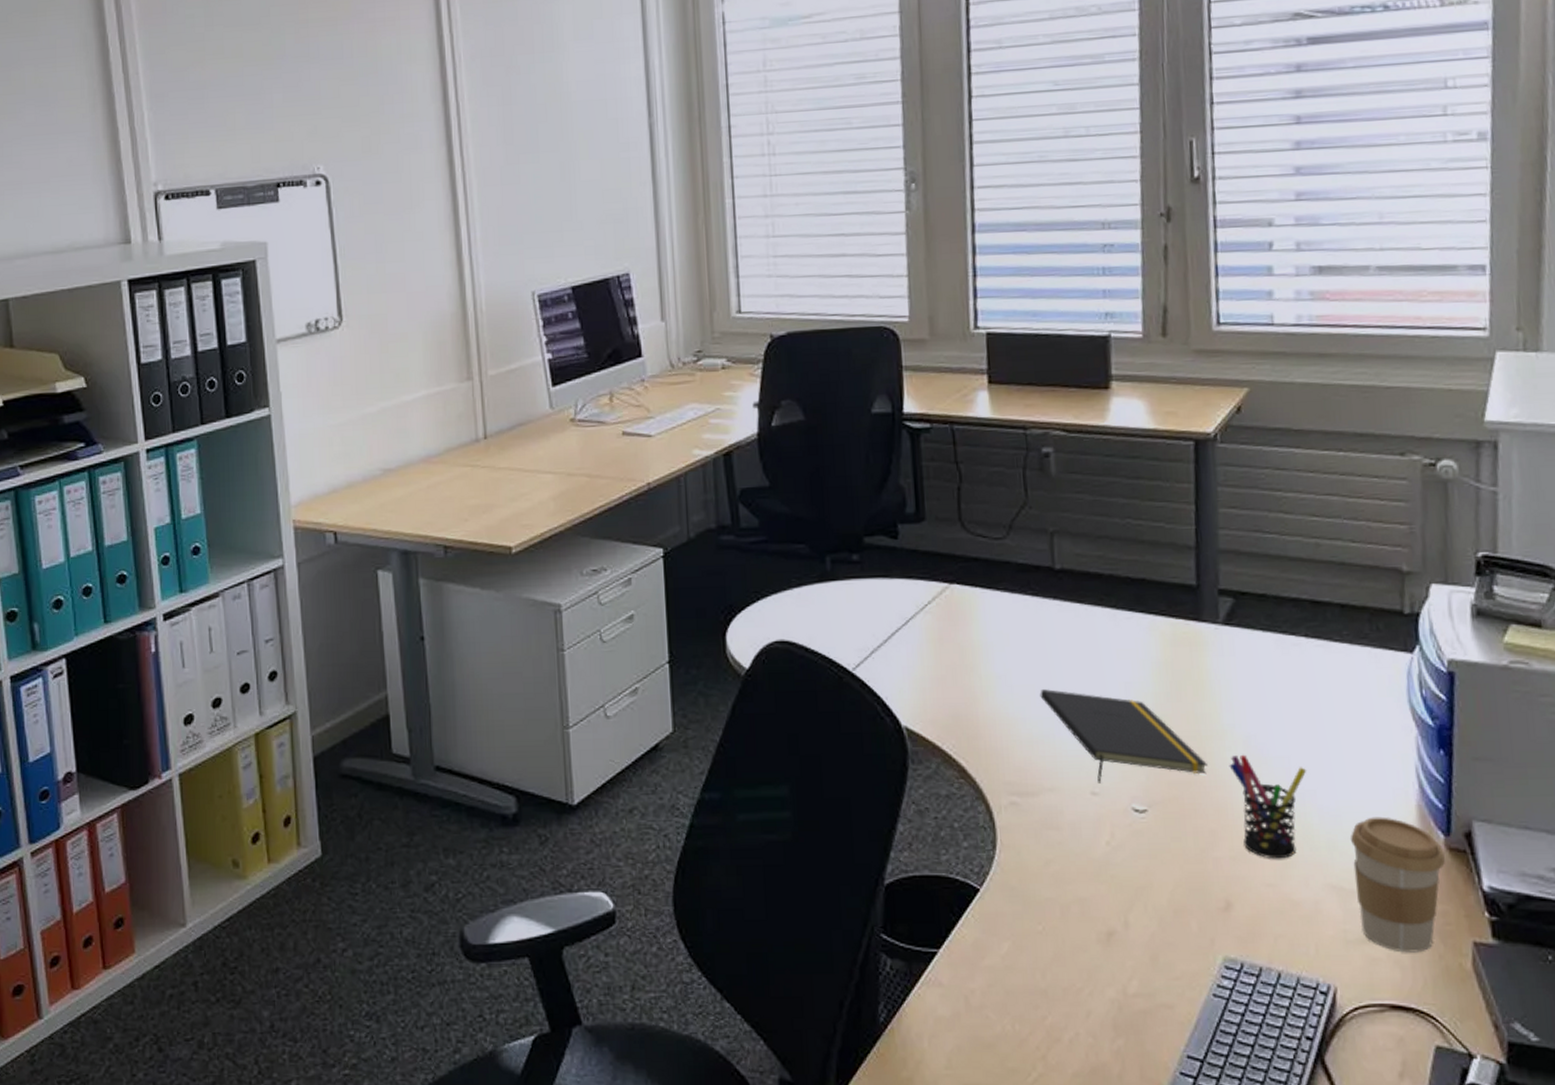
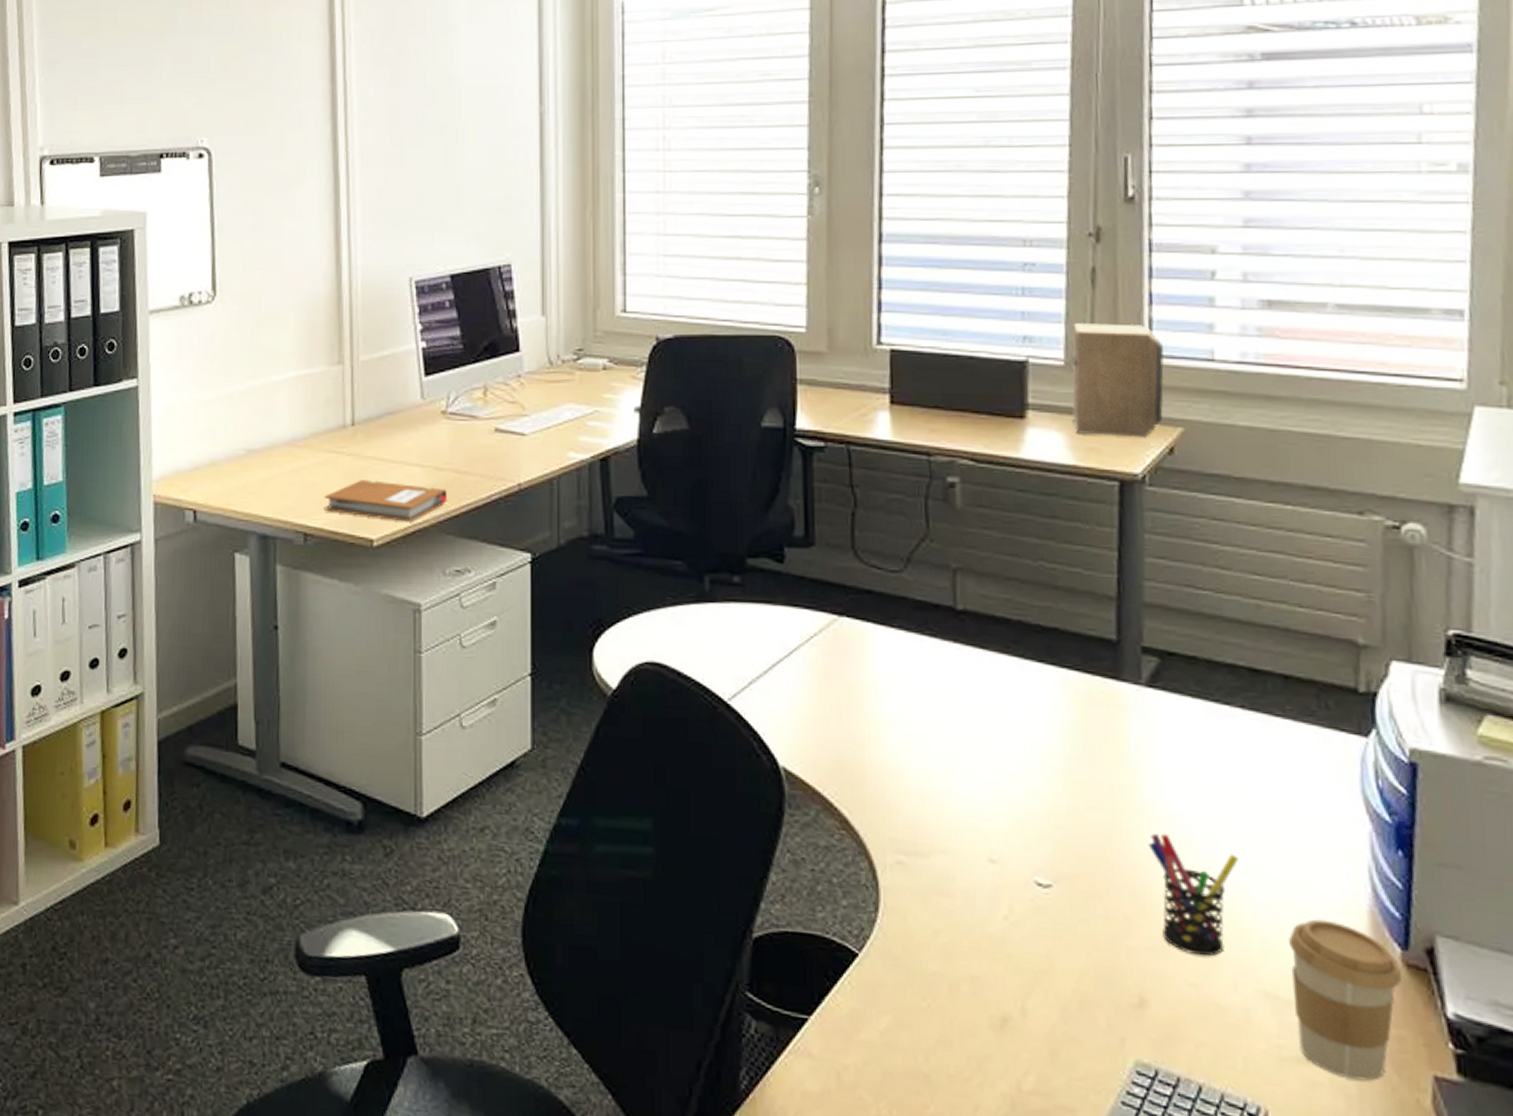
notebook: none [461,490,581,529] -> present [324,480,448,523]
notepad: present [1040,689,1207,784] -> none [934,740,1123,852]
speaker: none [1148,295,1231,401] -> present [1071,323,1165,438]

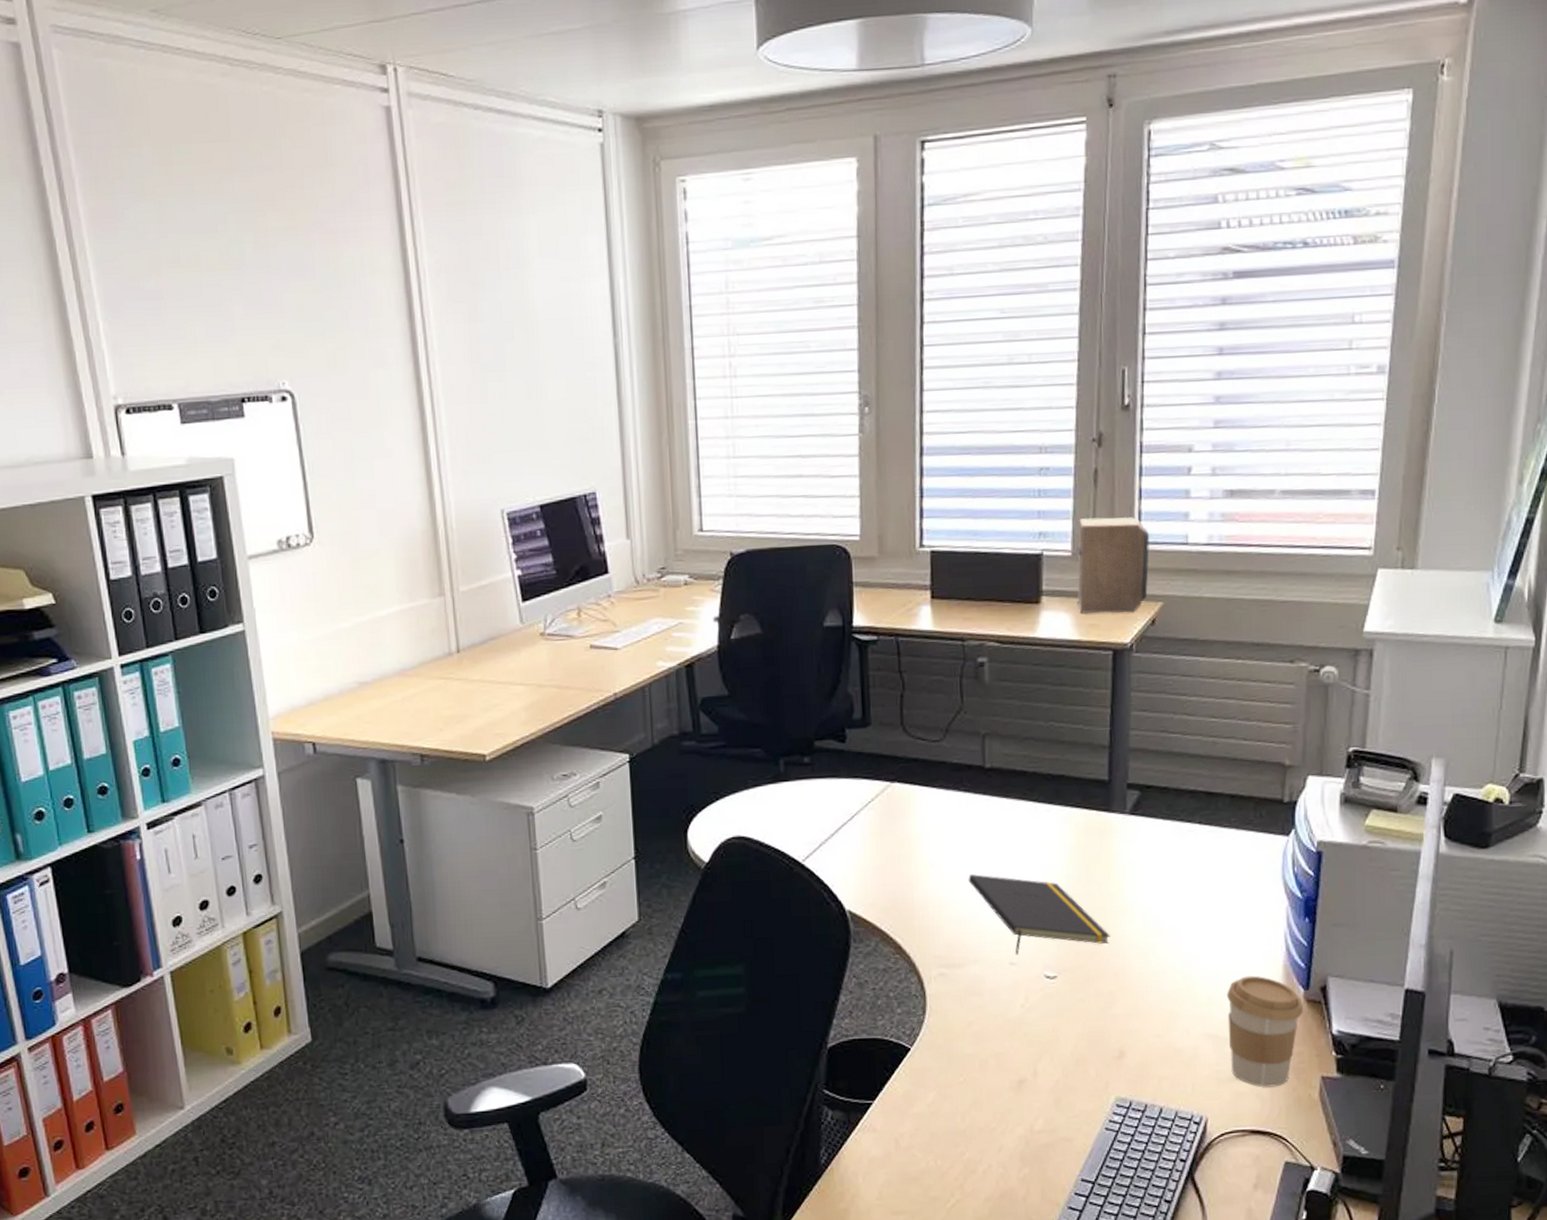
notebook: present [324,480,448,523] -> none [436,701,552,737]
notepad: none [934,740,1123,852] -> present [968,874,1110,955]
pen holder: present [1148,833,1240,957] -> none [1128,926,1194,1014]

